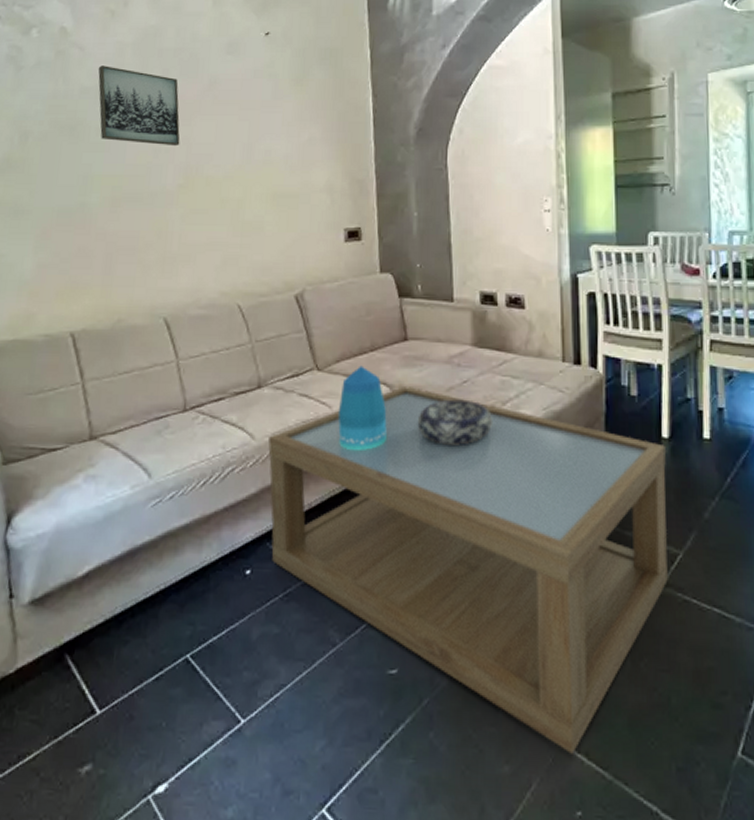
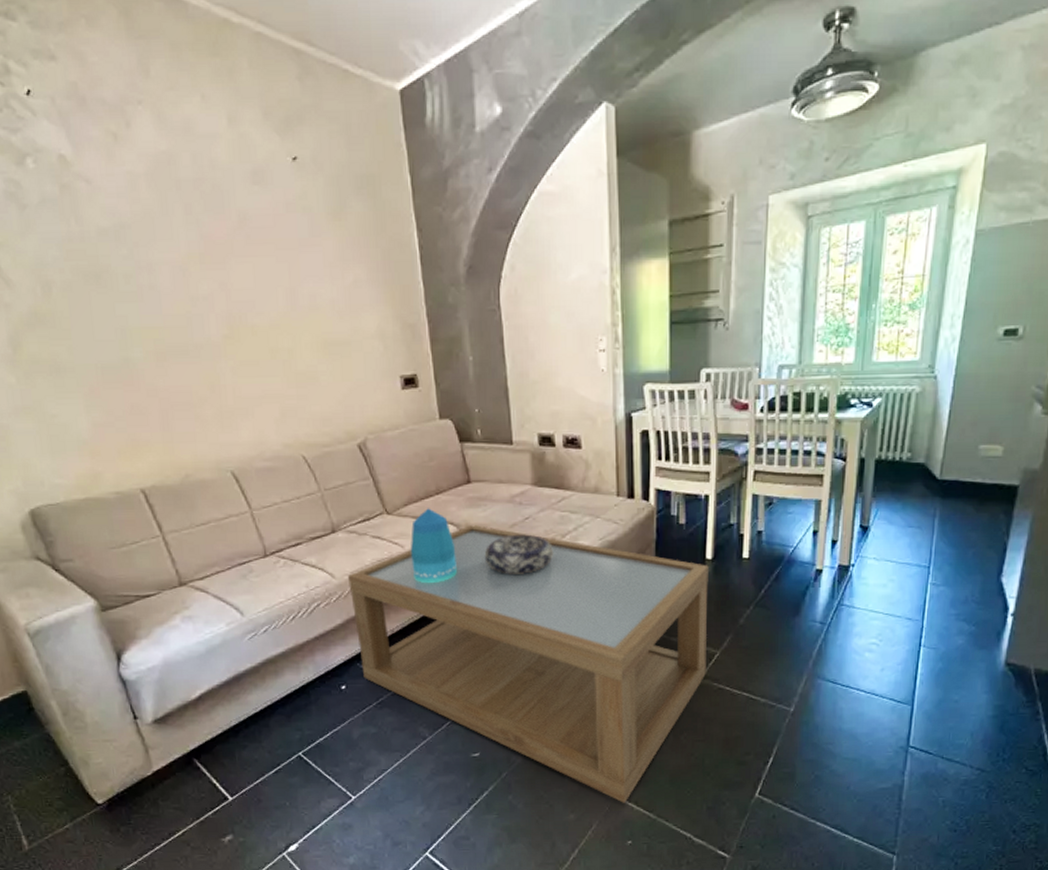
wall art: present [98,66,180,146] -> none [111,201,218,294]

